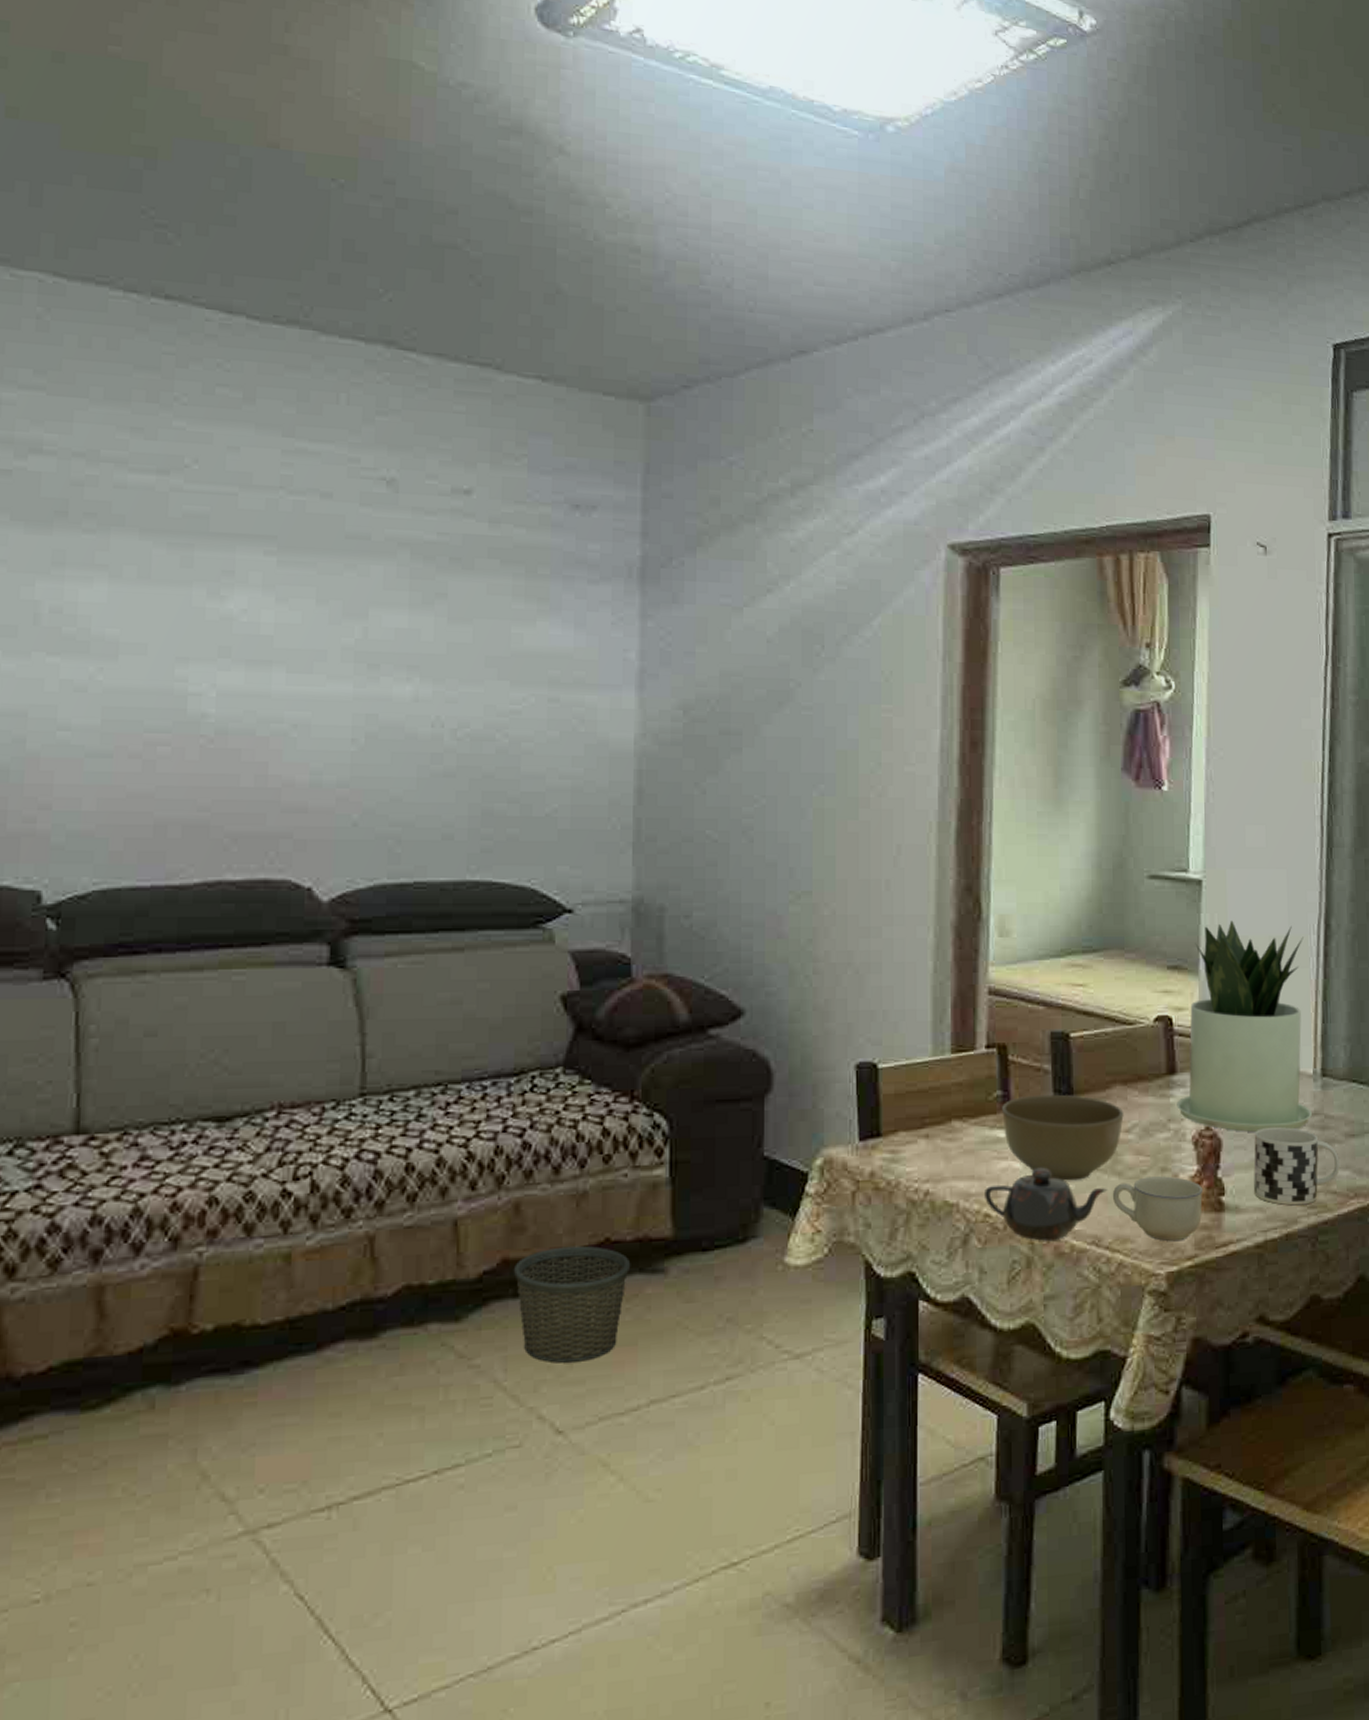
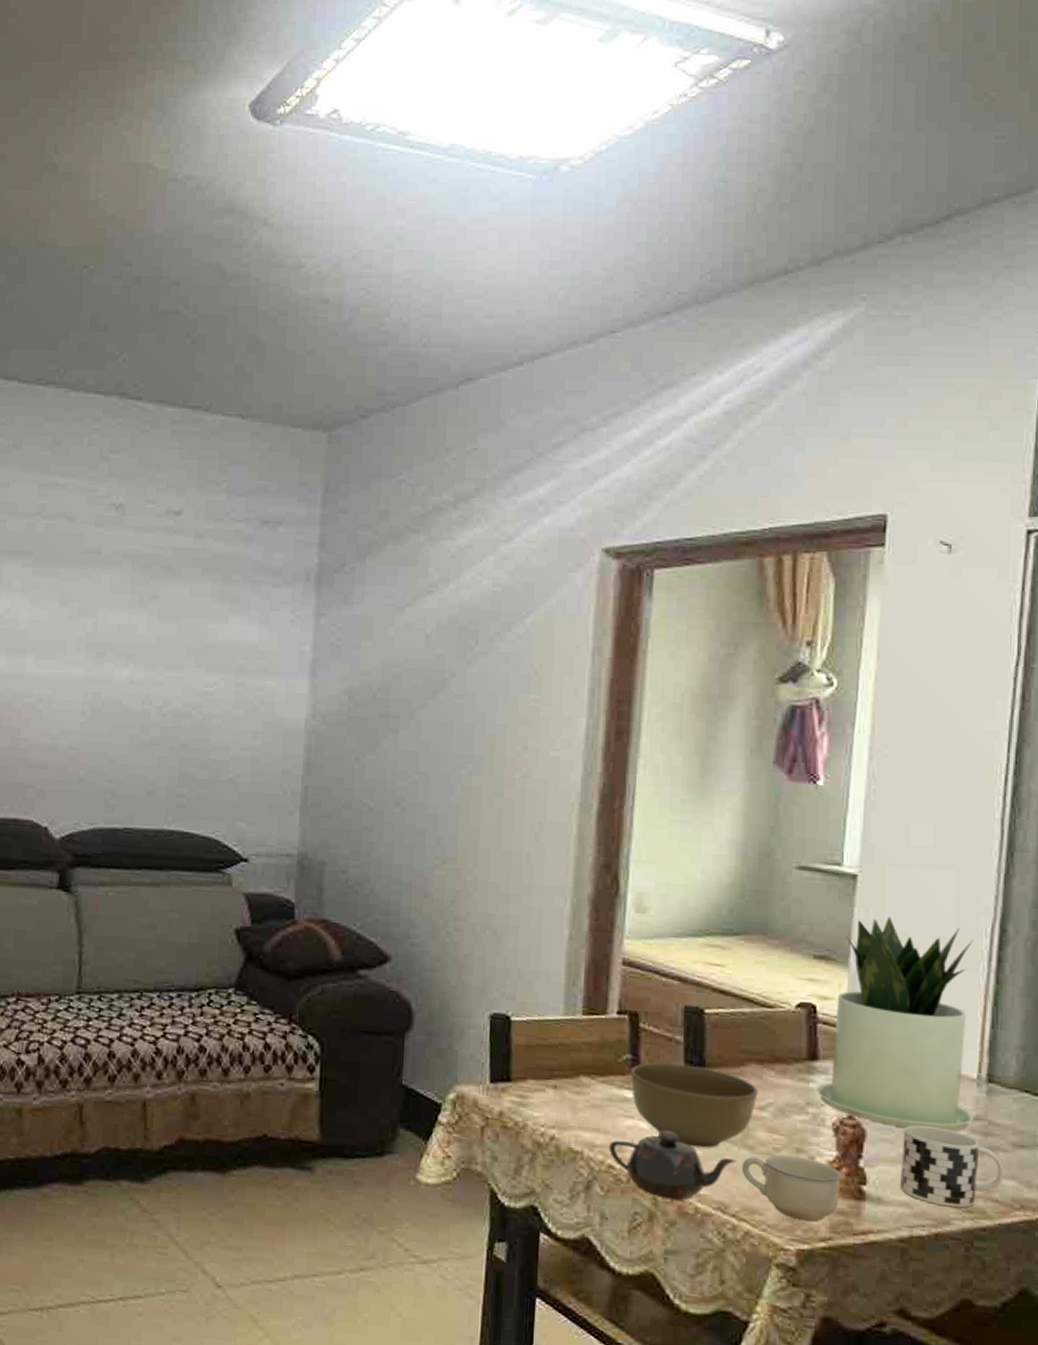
basket: present [513,1245,631,1363] -> none [187,1135,284,1233]

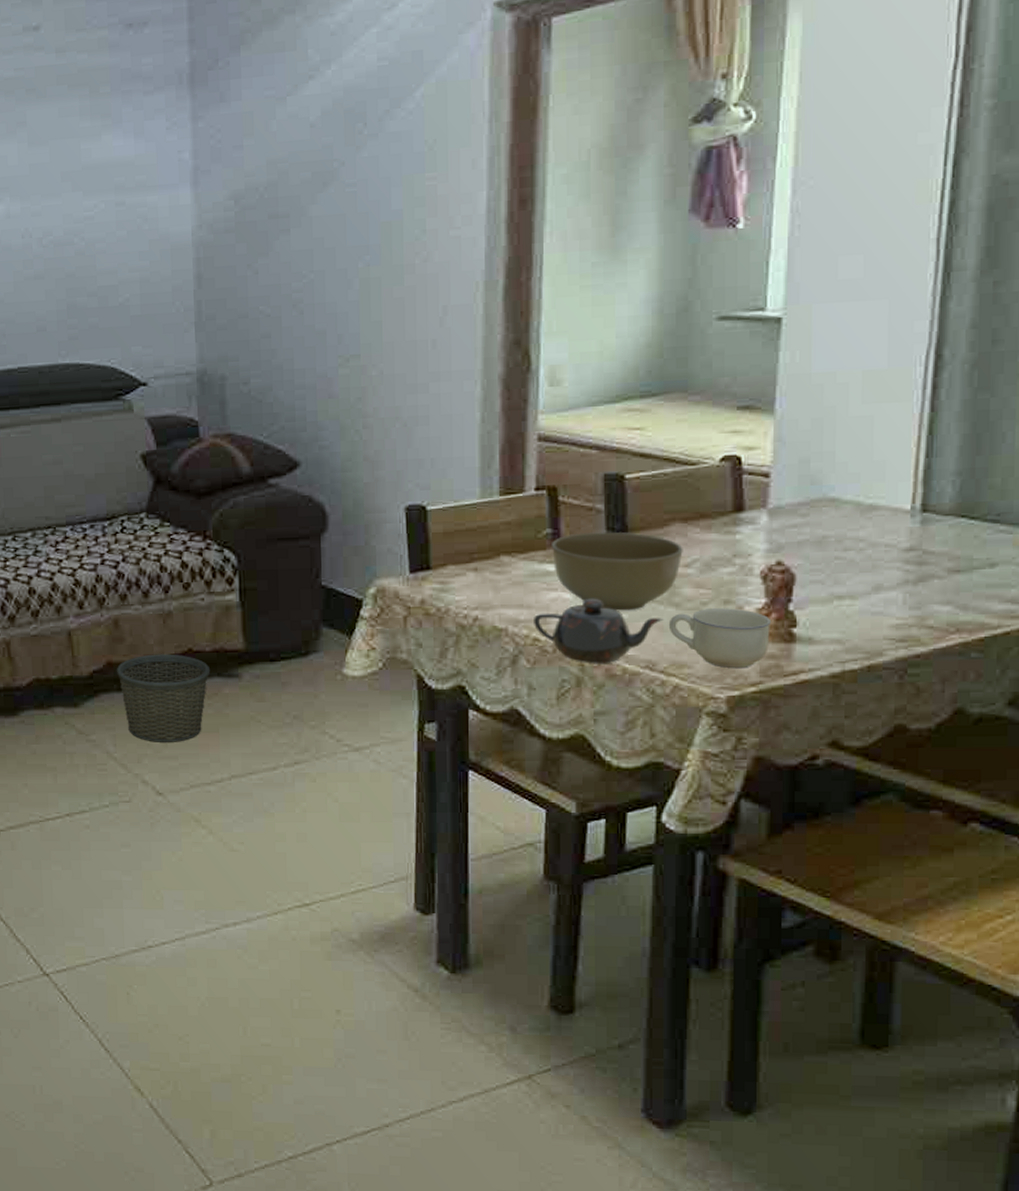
basket: none [187,1135,284,1233] -> present [116,654,211,742]
planter: present [817,917,974,1131] -> none [744,357,908,567]
cup: present [899,1125,1004,1209] -> none [830,562,939,639]

